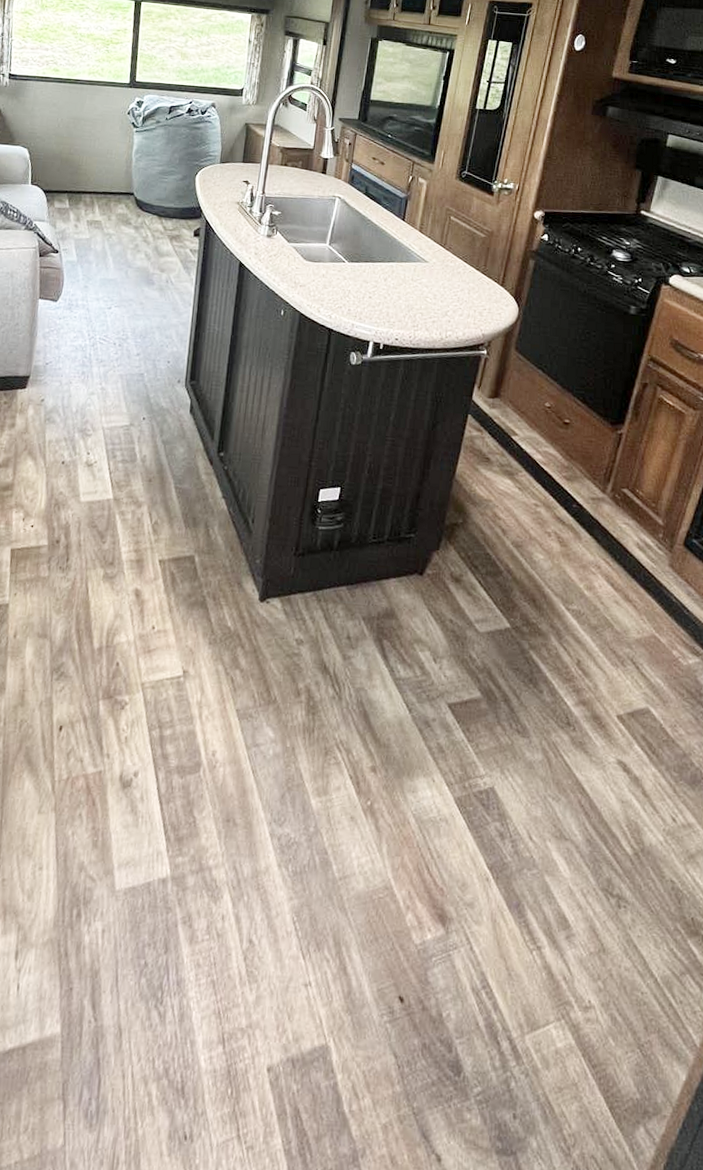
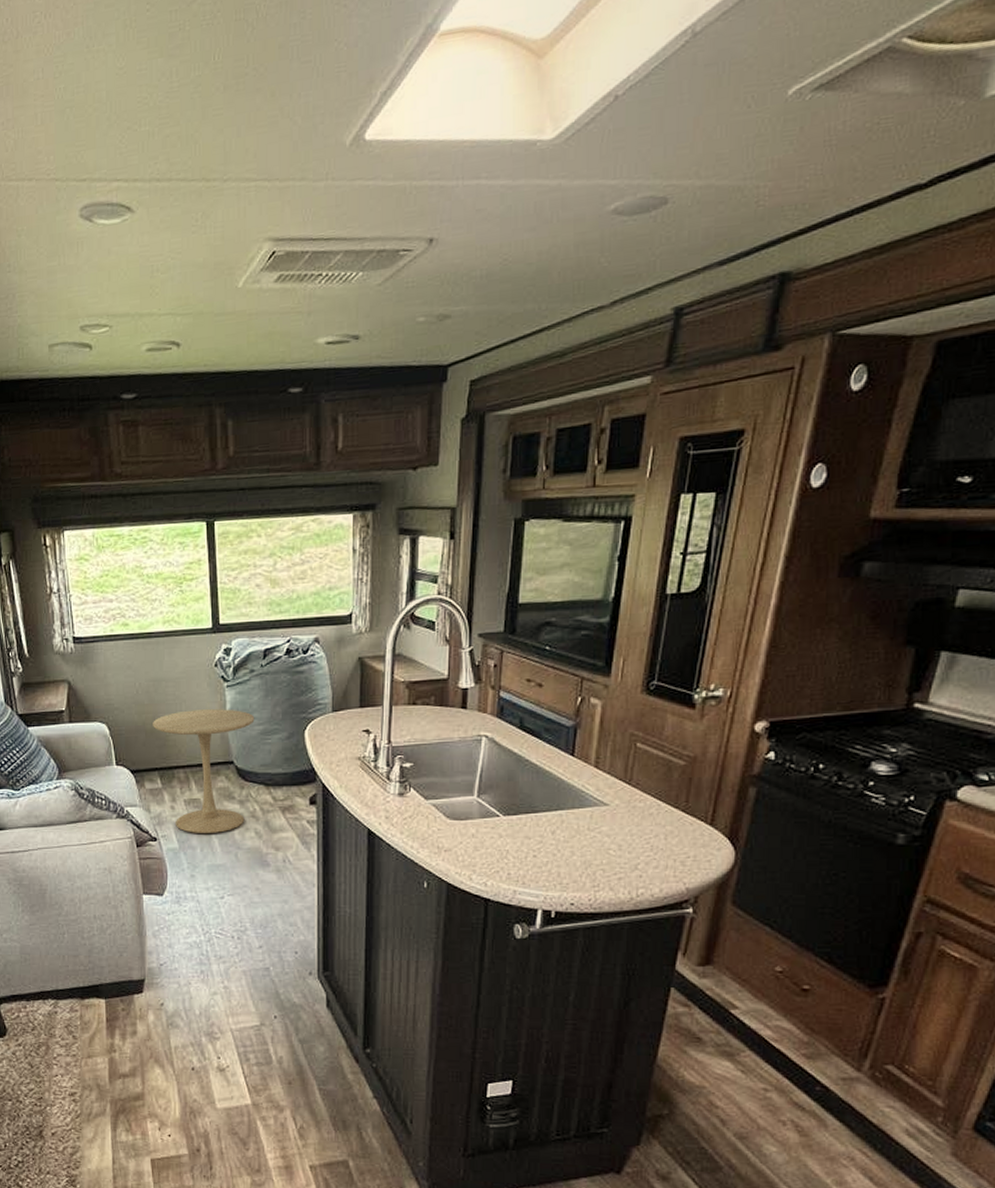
side table: none [68,146,156,252] -> present [153,709,255,834]

